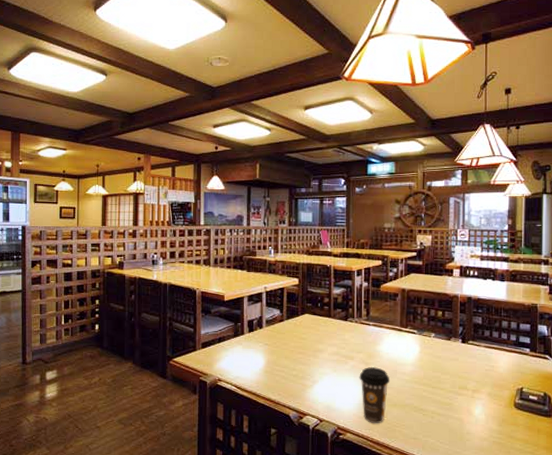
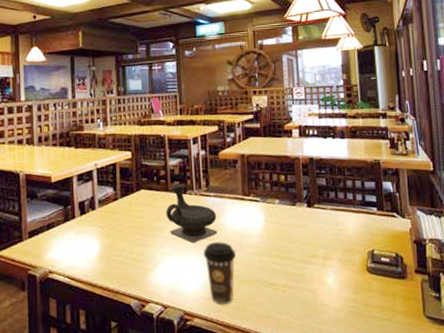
teapot: none [327,311,375,367] -> present [166,184,218,244]

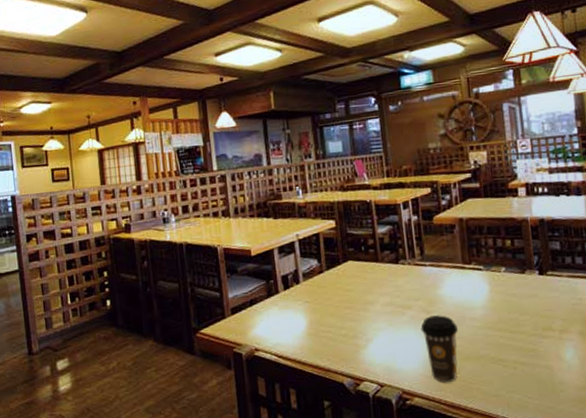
teapot: present [166,184,218,244] -> none [376,253,436,318]

